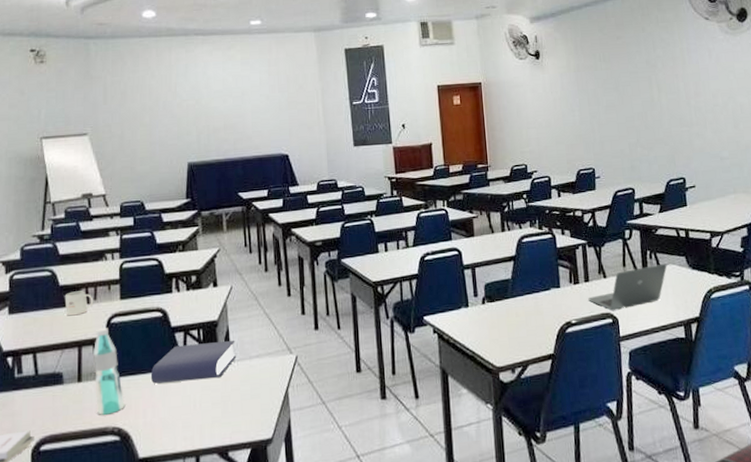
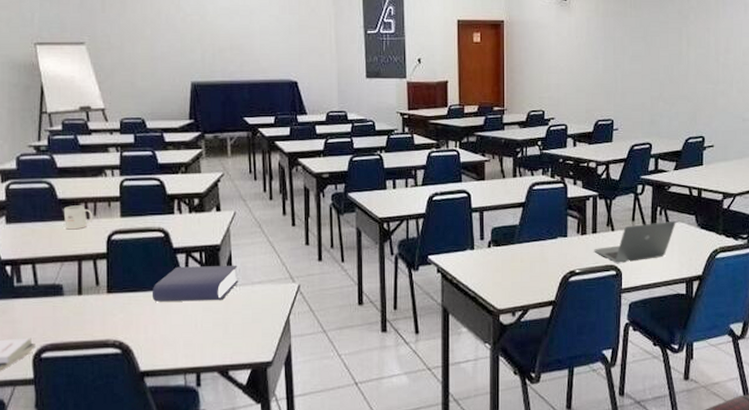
water bottle: present [92,328,125,415] -> none [93,244,126,328]

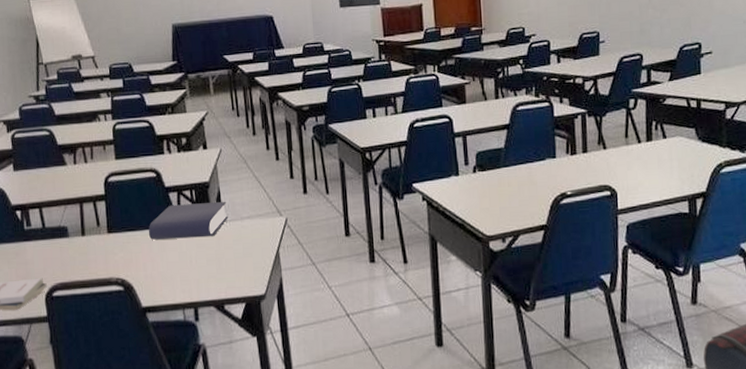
mug: present [64,205,93,230] -> none [64,150,91,174]
laptop: present [594,220,676,263] -> none [585,135,674,183]

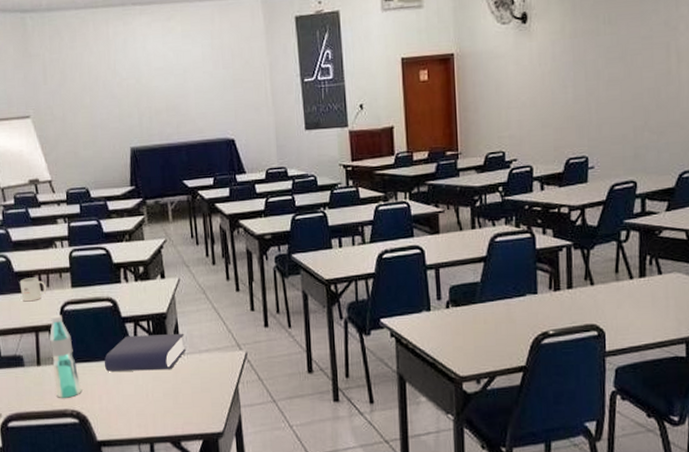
mug: none [64,150,91,174] -> present [20,277,47,302]
water bottle: none [93,186,126,267] -> present [49,315,81,398]

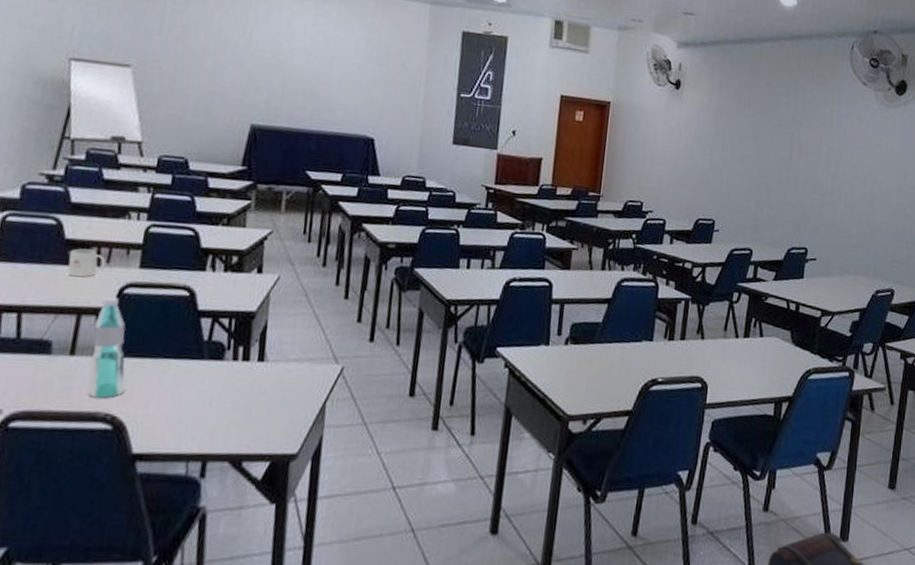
book: present [104,333,187,372] -> none [162,332,273,378]

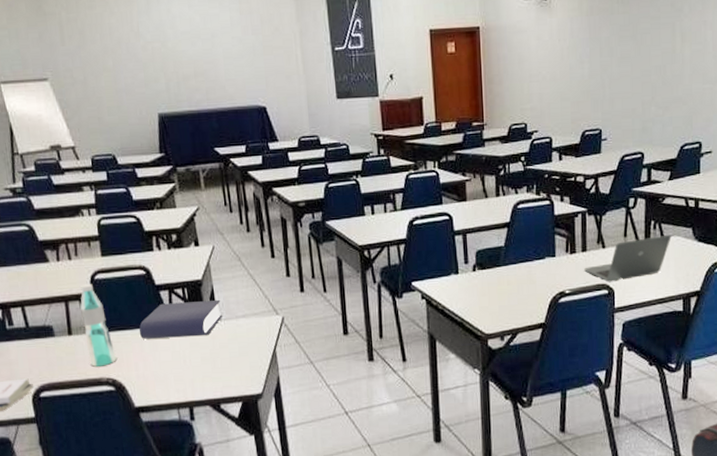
mug: present [68,248,106,278] -> none [46,246,75,271]
book: none [162,332,273,378] -> present [139,299,223,339]
laptop: none [680,334,770,375] -> present [584,234,672,282]

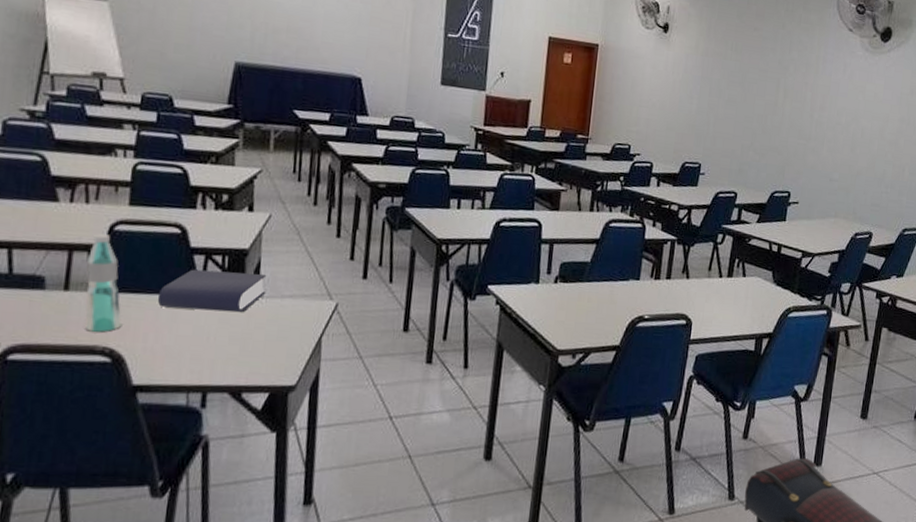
laptop: present [584,234,672,282] -> none [666,274,753,313]

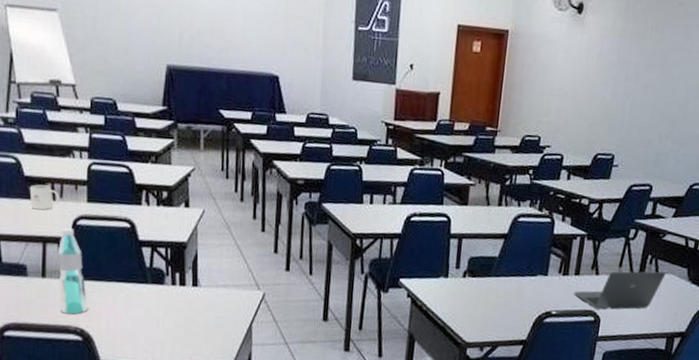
mug: none [56,185,95,214] -> present [30,184,60,210]
book: present [157,269,267,313] -> none [115,260,204,300]
laptop: none [666,274,753,313] -> present [574,271,666,310]

